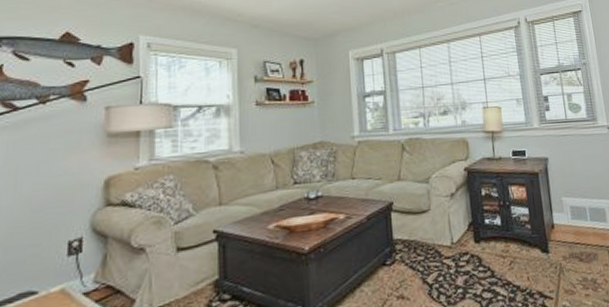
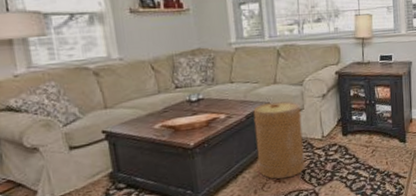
basket: none [375,200,433,295] -> present [253,101,305,179]

